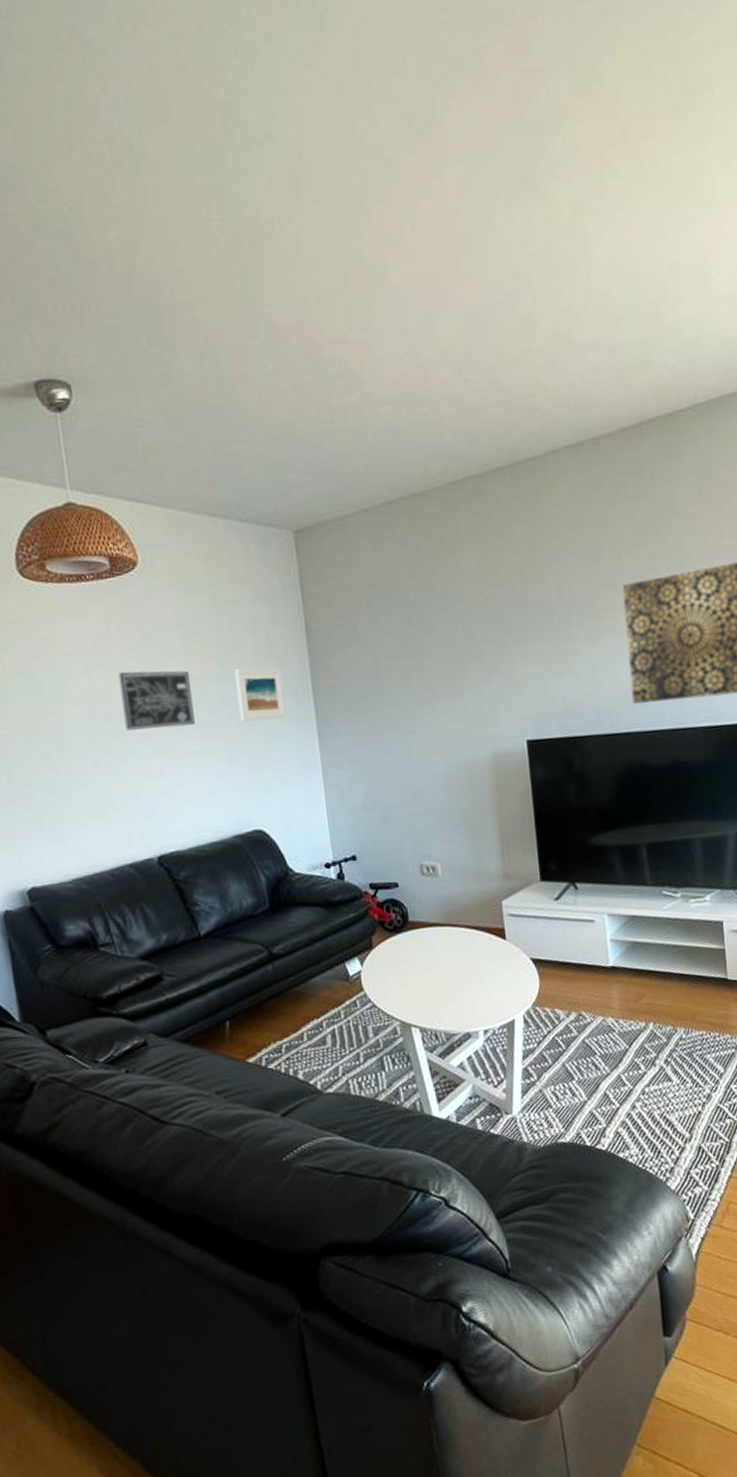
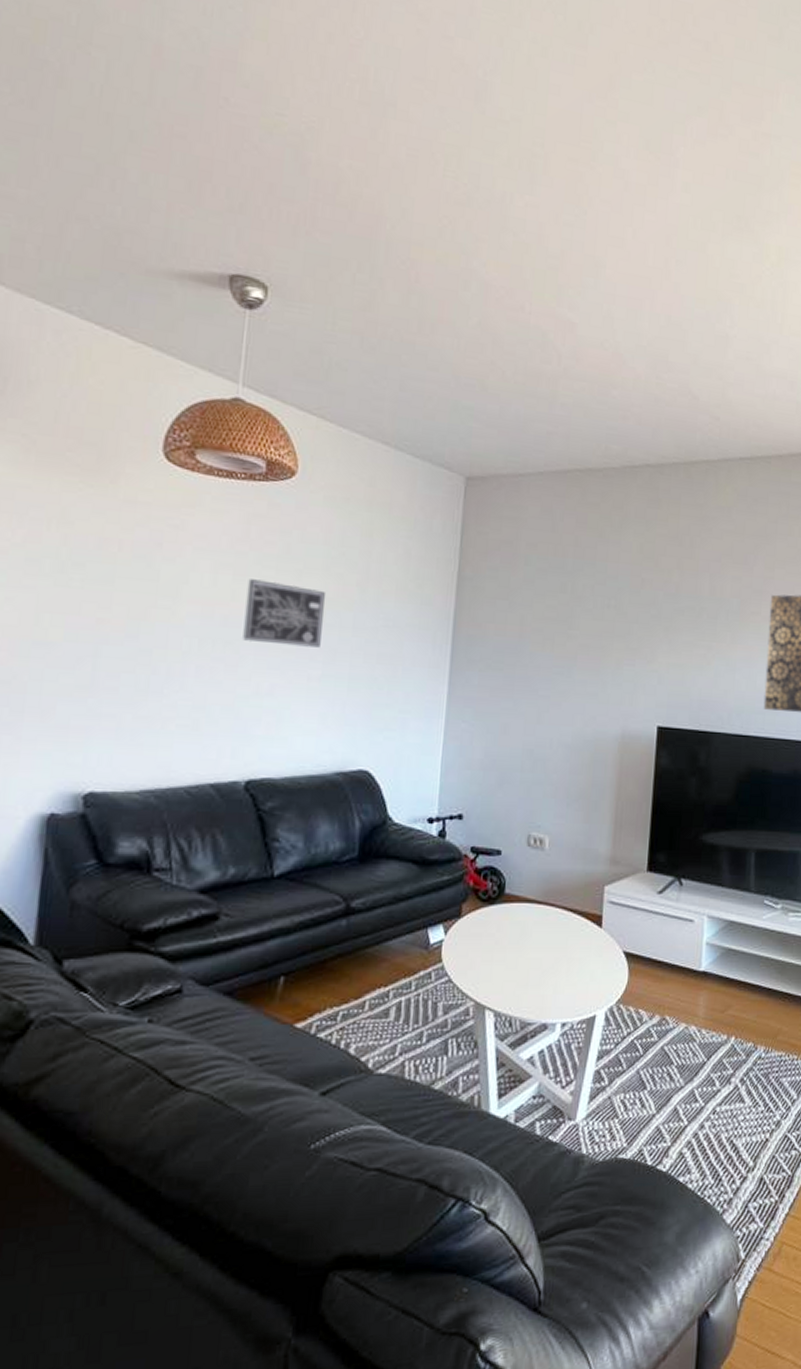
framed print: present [234,668,287,722] -> none [370,600,425,658]

